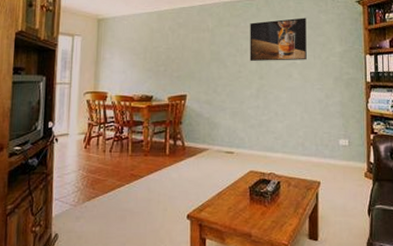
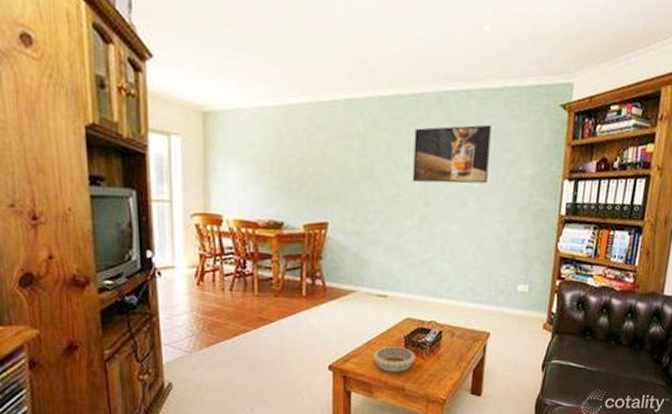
decorative bowl: none [224,197,259,220] -> present [373,347,416,372]

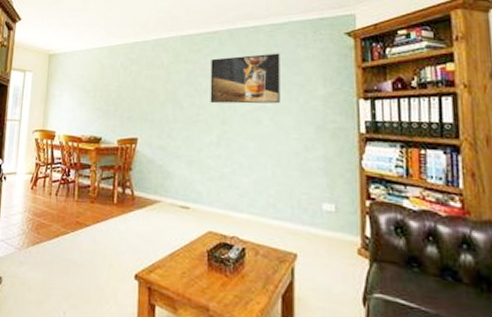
decorative bowl: present [373,347,416,372] -> none [177,260,219,289]

